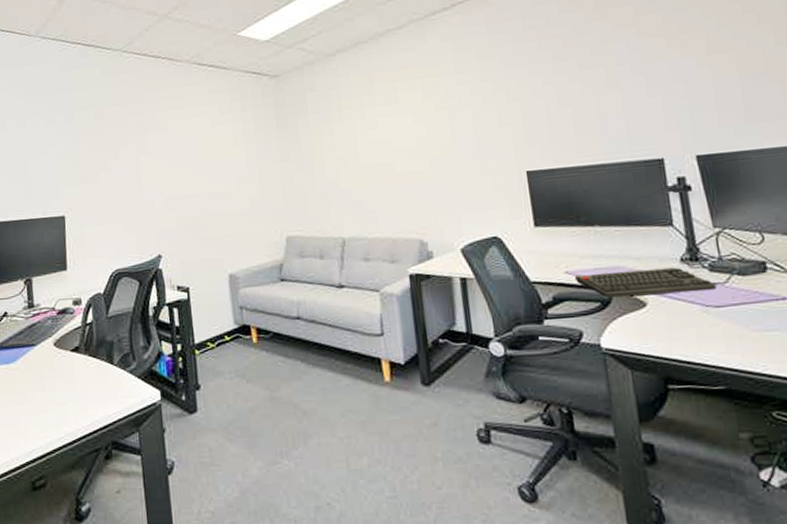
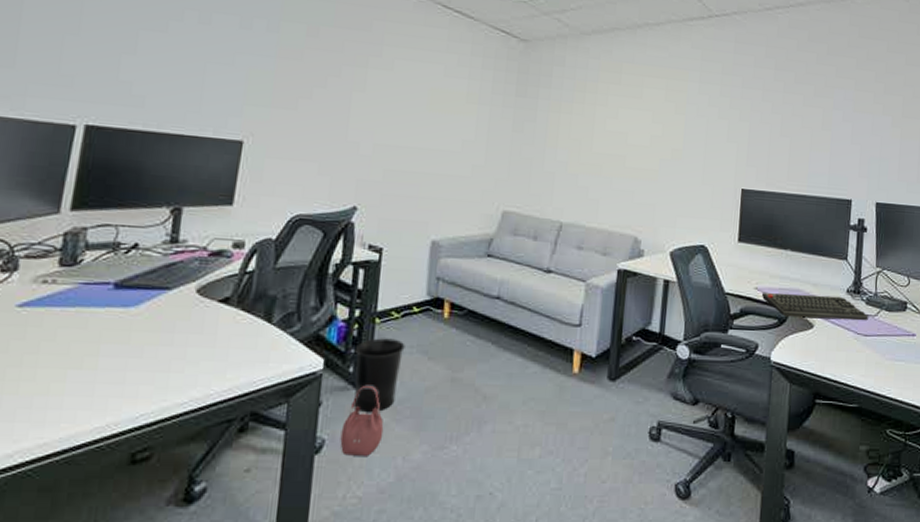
waste bin: none [183,366,225,434] -> present [354,338,405,412]
handbag: none [185,410,222,475] -> present [340,385,384,456]

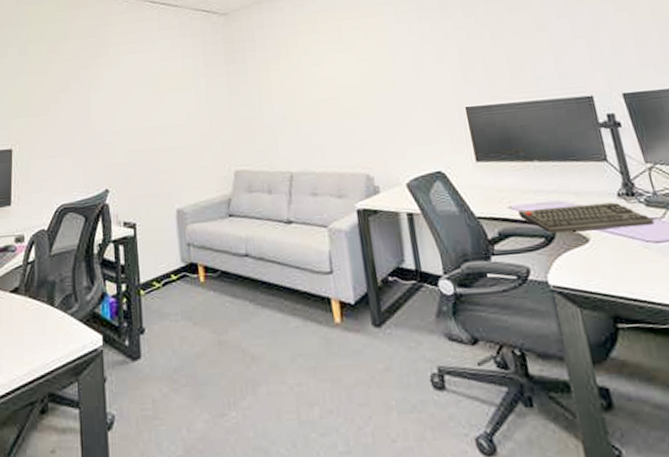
handbag: present [340,385,384,456] -> none [127,356,165,430]
waste bin: present [354,338,405,412] -> none [127,308,171,384]

